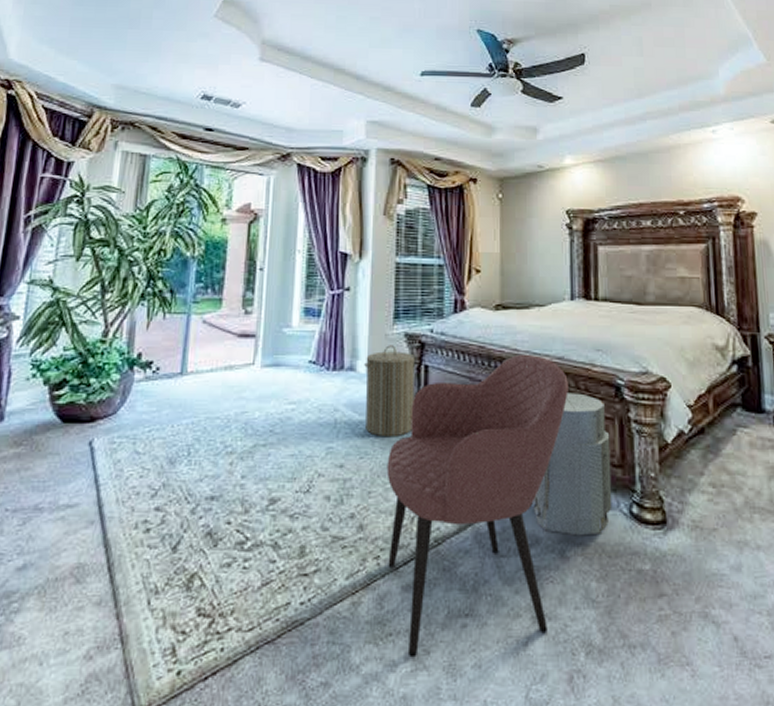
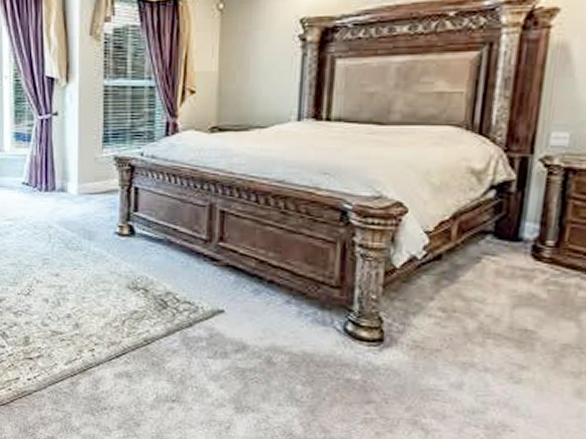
laundry hamper: present [364,345,415,438] -> none [75,168,125,252]
armchair: present [386,355,568,658] -> none [99,178,288,428]
air purifier: present [533,393,613,536] -> none [241,216,330,347]

